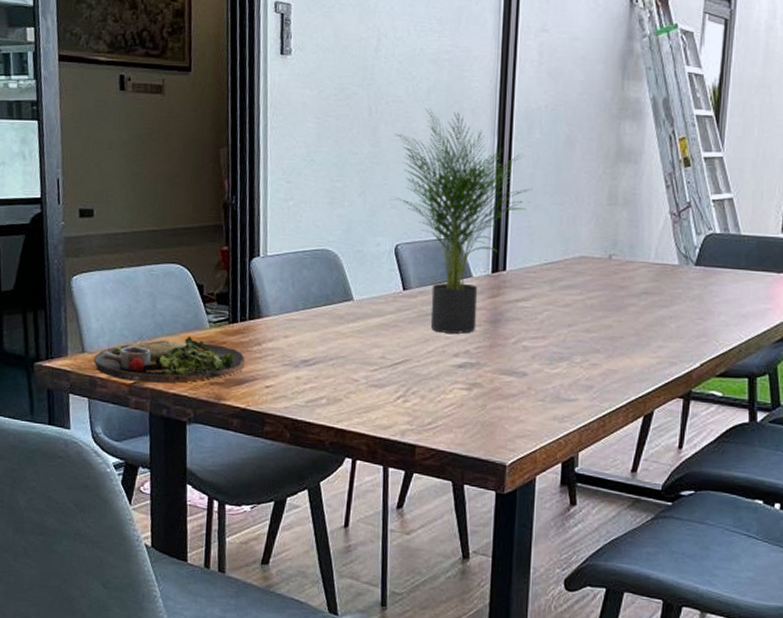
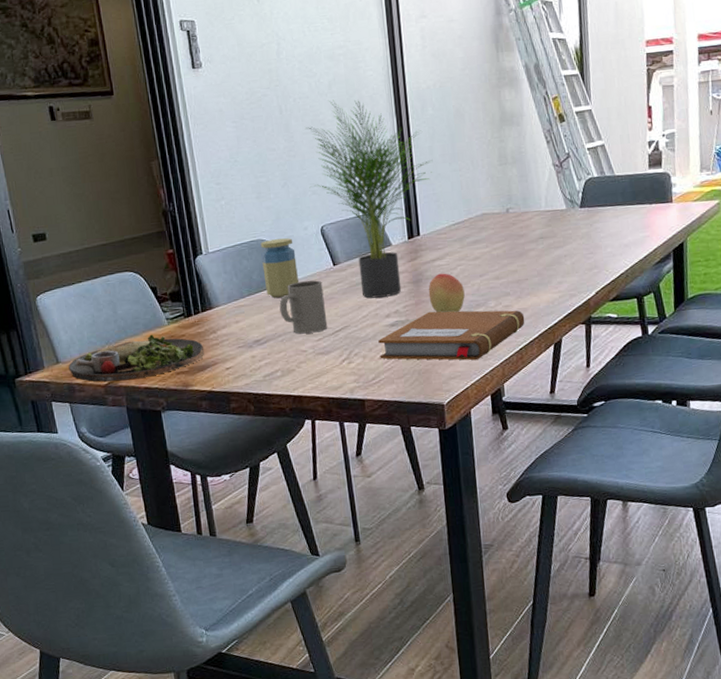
jar: none [323,251,363,318] -> present [260,238,299,298]
mug: none [335,302,388,362] -> present [279,280,328,334]
notebook: none [440,357,614,421] -> present [378,310,525,361]
fruit: none [506,316,548,363] -> present [428,273,465,313]

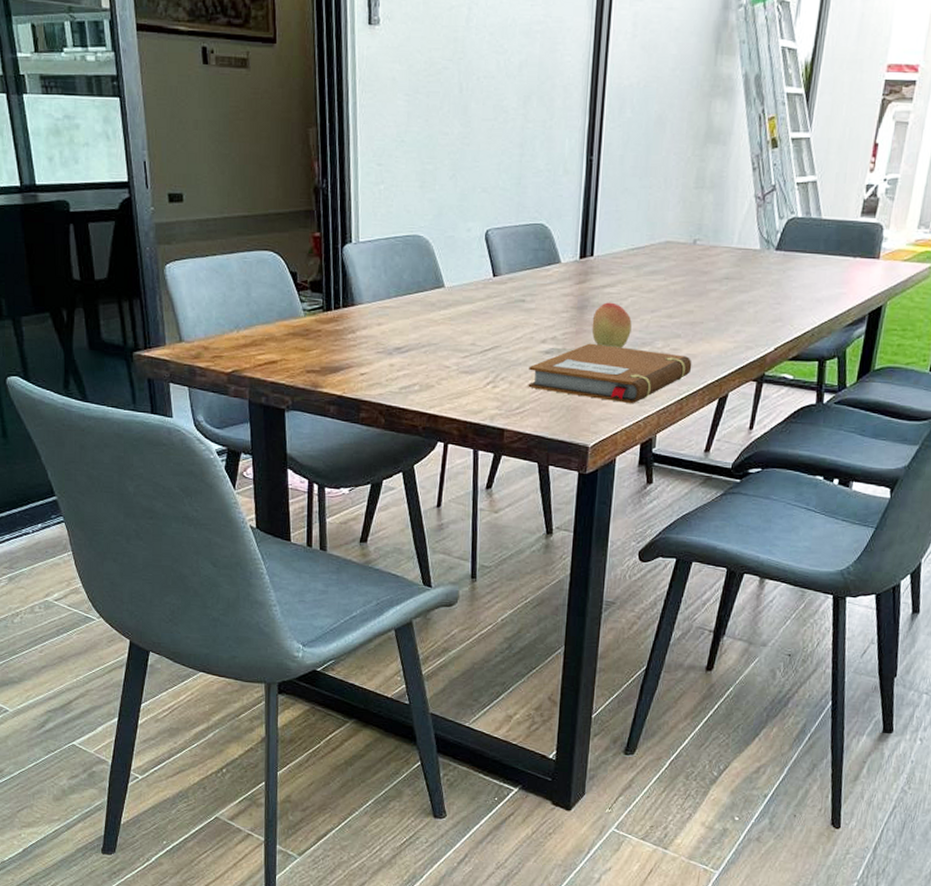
dinner plate: present [68,334,205,382] -> none [192,324,340,371]
jar: present [260,238,299,298] -> none [415,237,454,305]
mug: present [279,280,328,334] -> none [427,289,478,349]
potted plant: present [306,99,433,299] -> none [480,84,622,320]

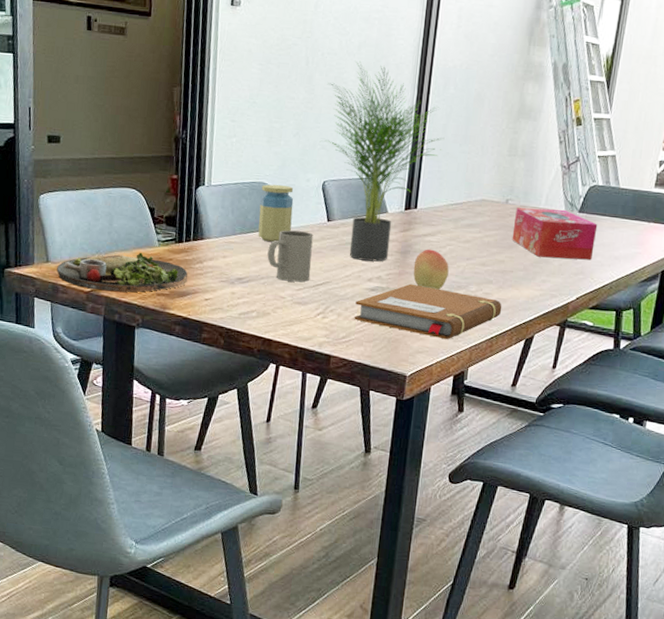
dinner plate: none [192,324,340,371] -> present [57,252,188,292]
jar: none [415,237,454,305] -> present [258,184,294,243]
mug: none [427,289,478,349] -> present [267,230,314,282]
potted plant: none [480,84,622,320] -> present [320,61,445,262]
tissue box: none [701,247,797,305] -> present [512,207,598,260]

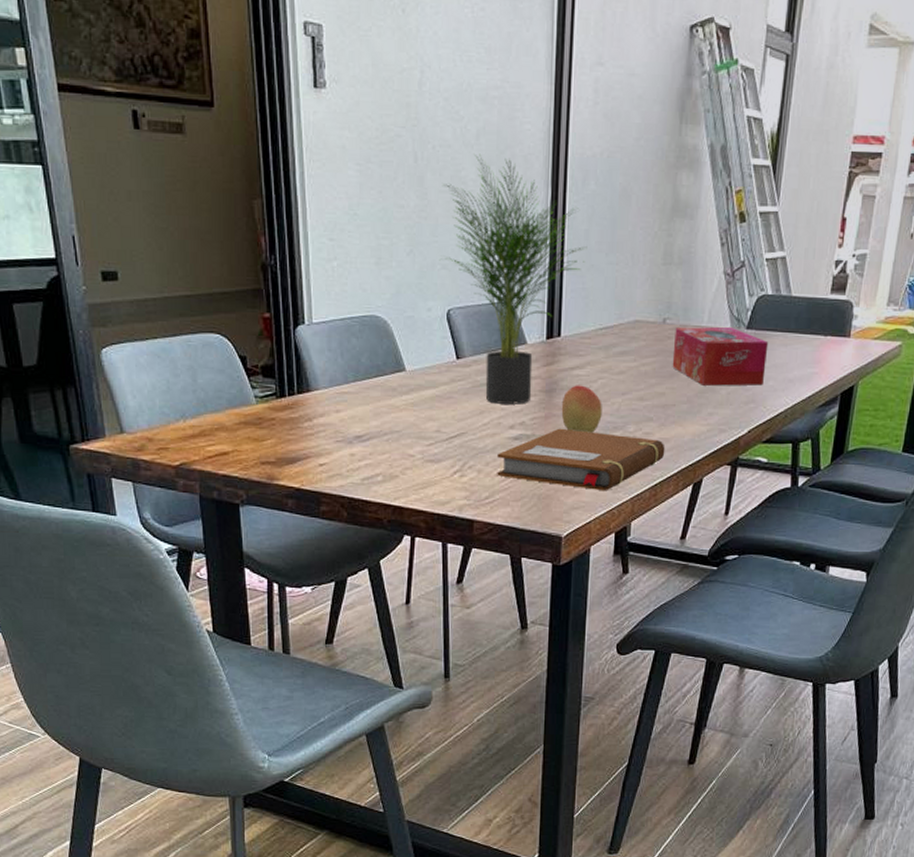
dinner plate: present [57,252,188,292] -> none [134,412,296,464]
jar: present [258,184,294,243] -> none [374,318,414,390]
mug: present [267,230,314,282] -> none [389,373,442,436]

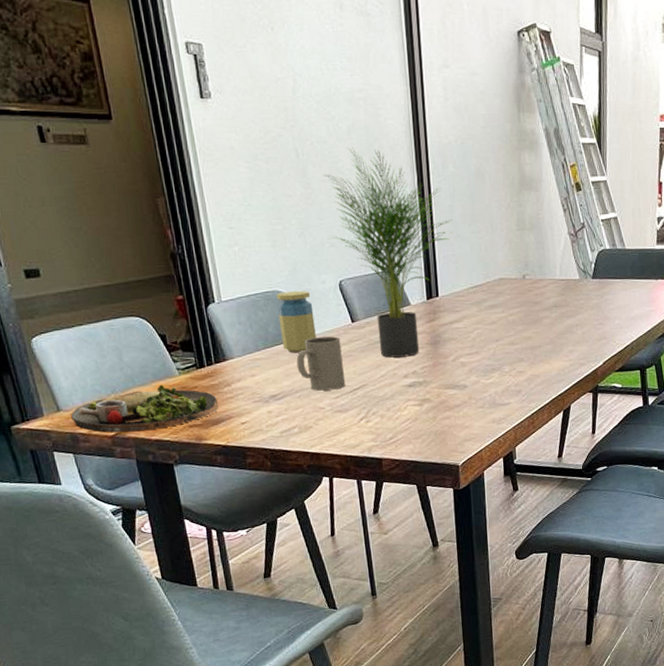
dinner plate: none [134,412,296,464] -> present [71,384,219,433]
jar: none [374,318,414,390] -> present [276,291,316,353]
mug: none [389,373,442,436] -> present [296,336,346,391]
notebook: present [497,428,665,491] -> none [396,373,537,424]
fruit: present [561,385,602,433] -> none [446,336,481,376]
tissue box: present [672,326,769,386] -> none [534,277,612,328]

